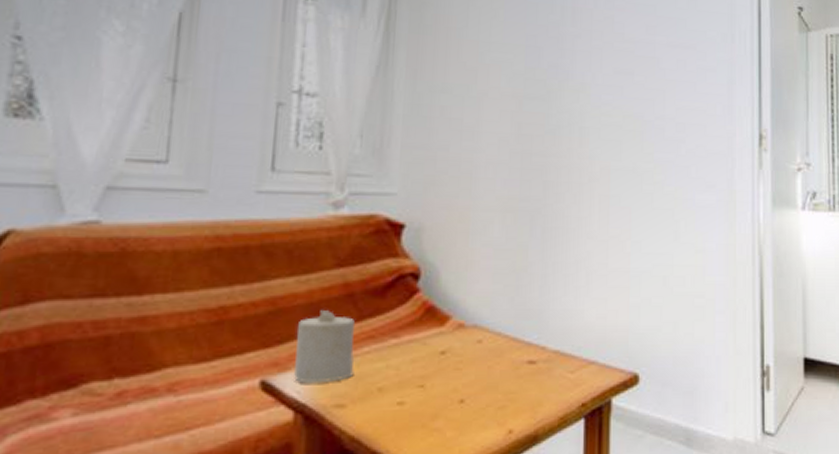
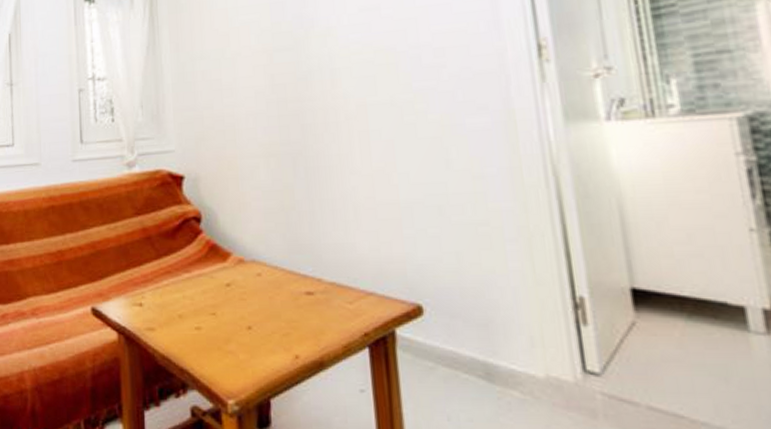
candle: present [294,310,355,384] -> none [113,251,158,311]

